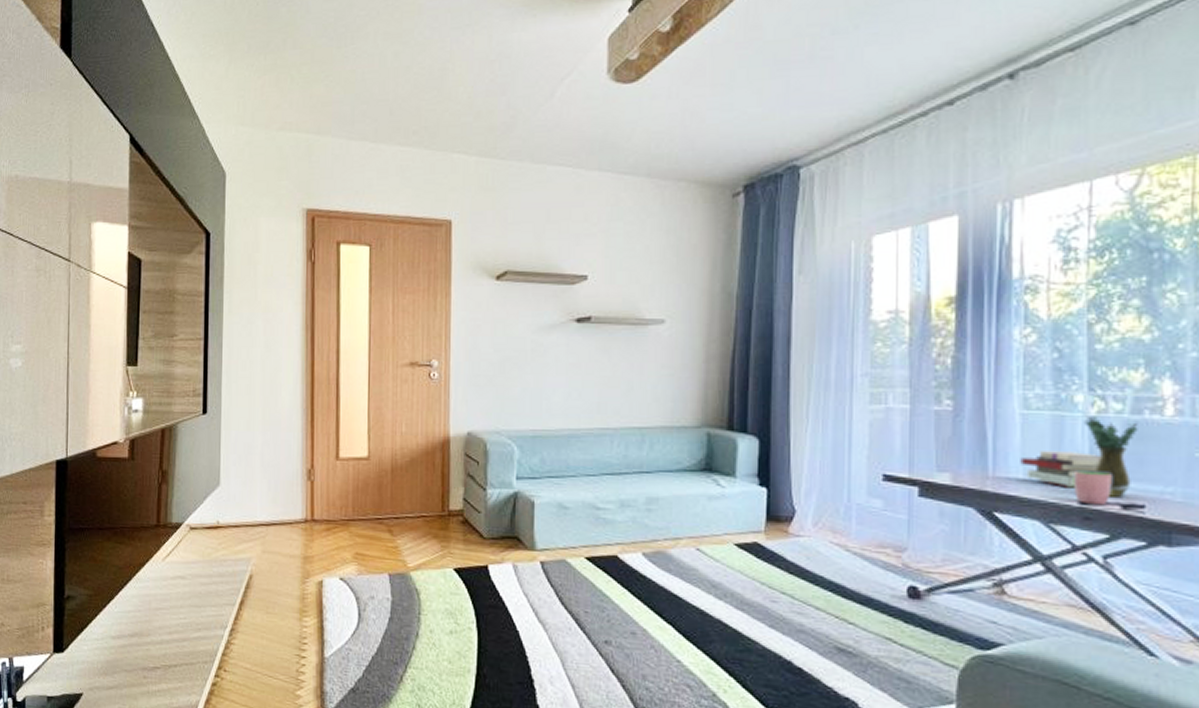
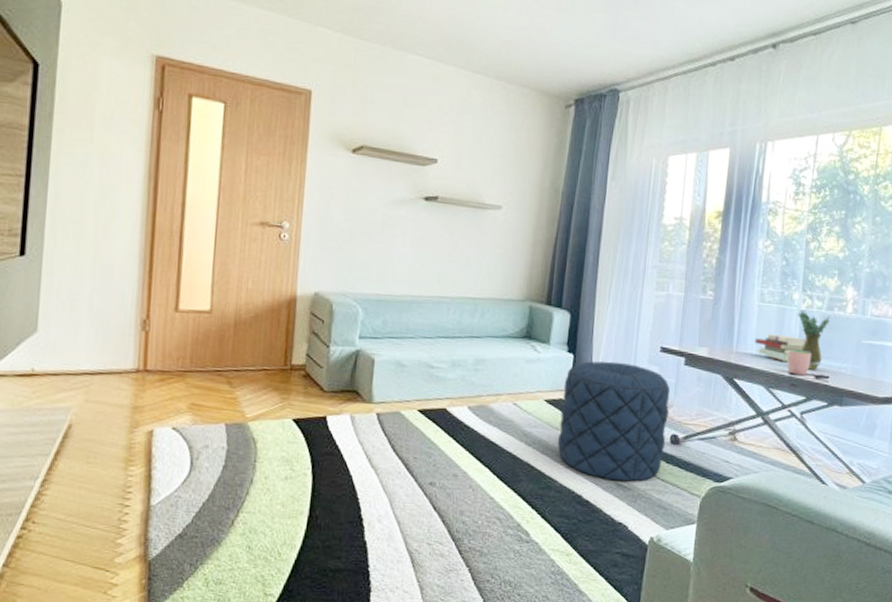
pouf: none [754,495,902,646] -> present [557,361,671,482]

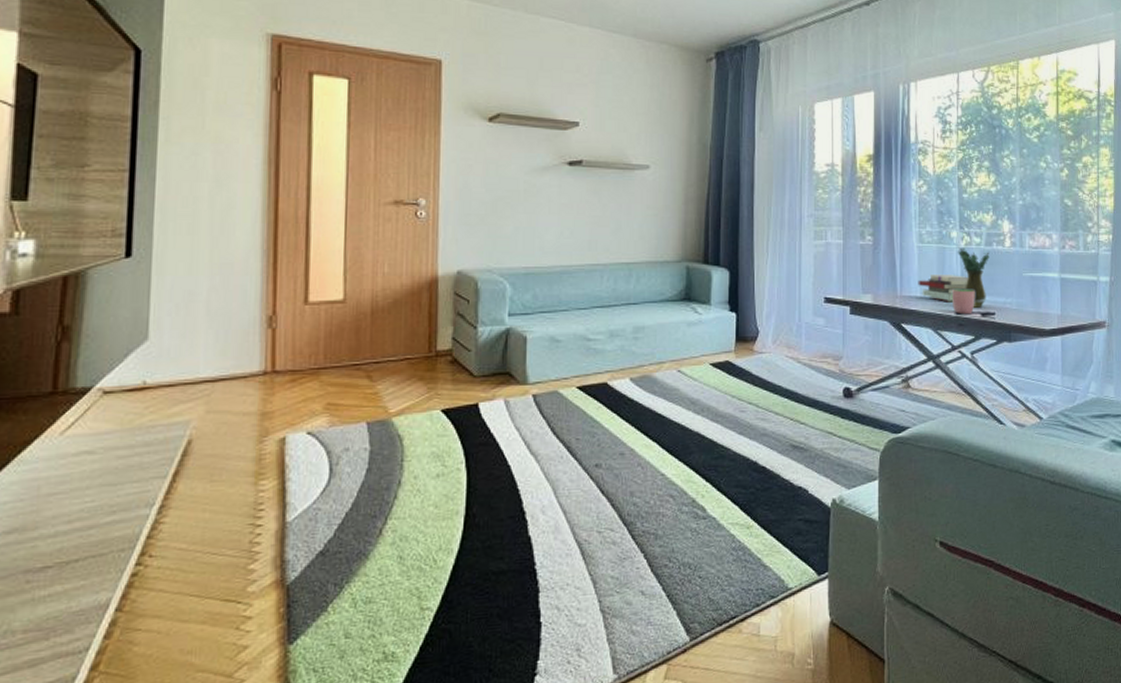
pouf: present [557,361,671,482] -> none [727,317,839,443]

